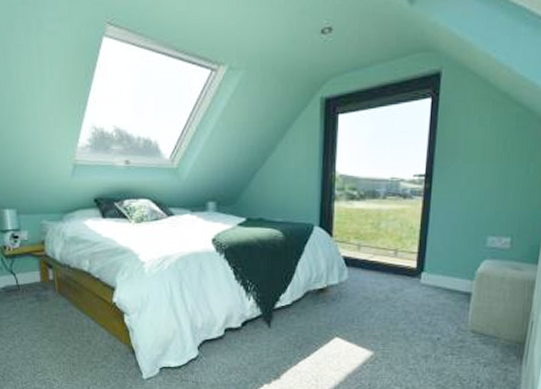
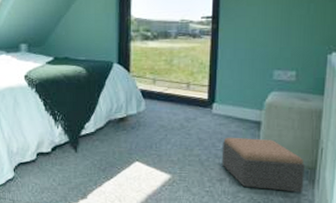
footstool: none [427,309,514,369] -> present [221,137,305,193]

